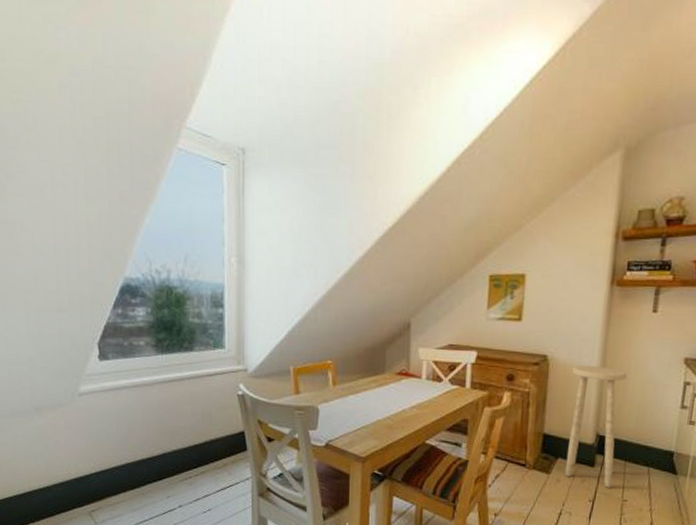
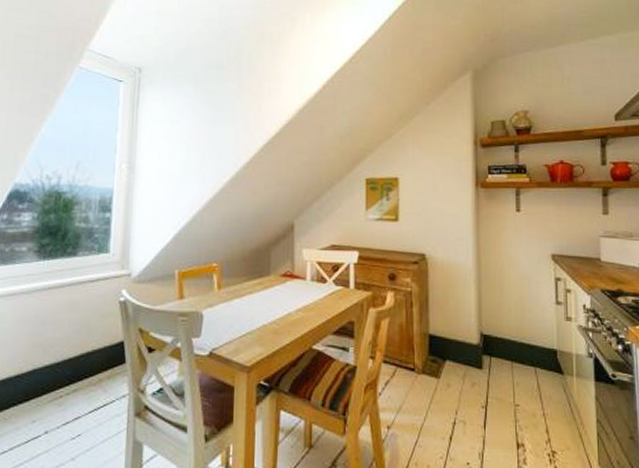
stool: present [564,365,627,488] -> none [450,263,502,392]

